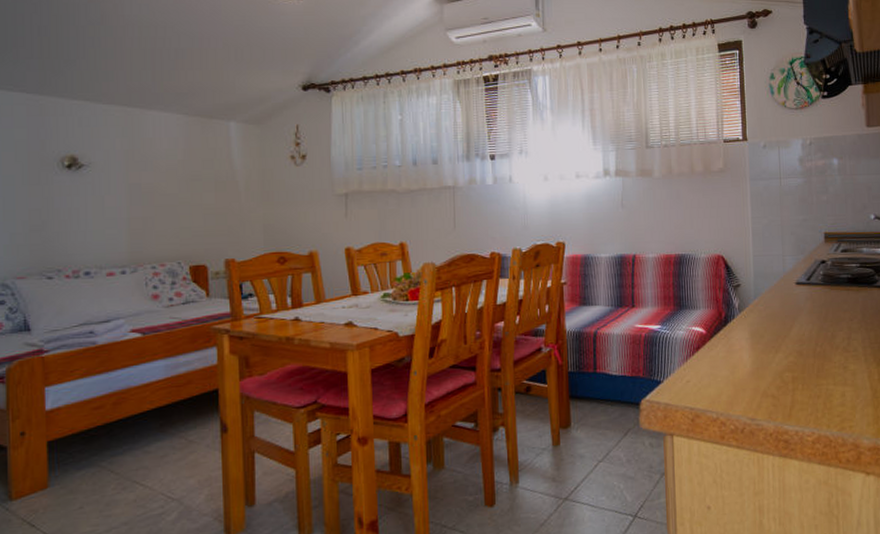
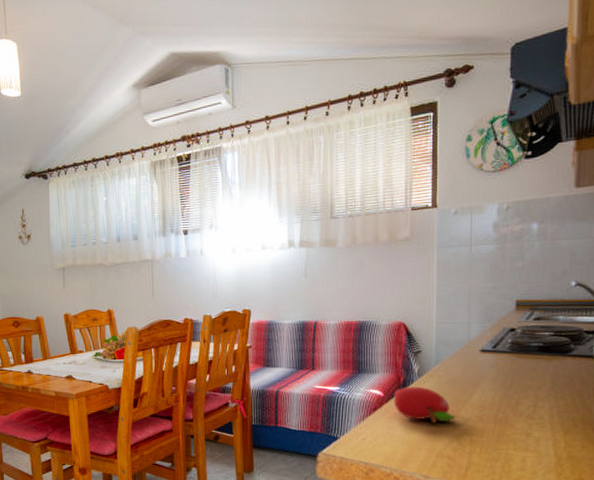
fruit: none [716,322,776,361] -> present [393,386,455,424]

